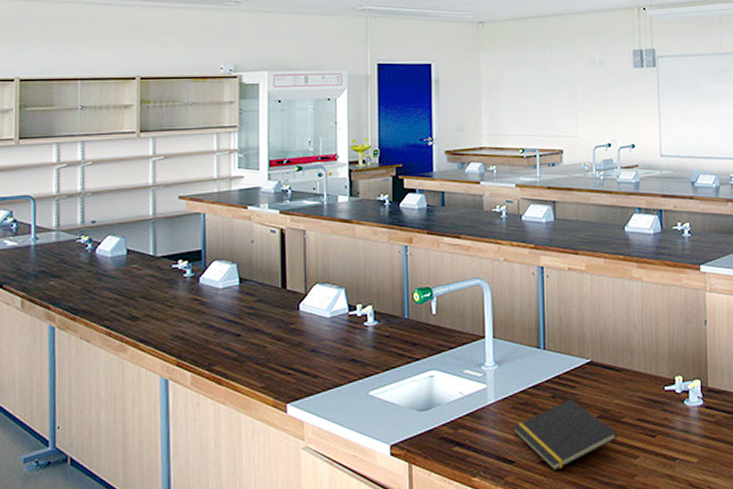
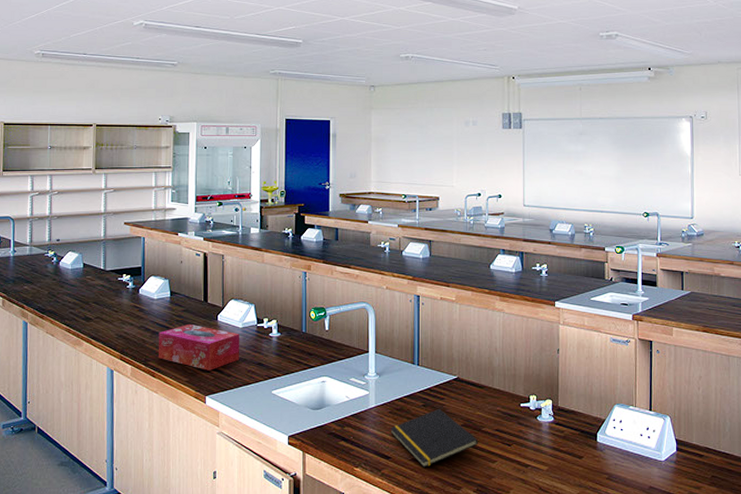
tissue box: none [225,316,328,373] -> present [158,323,240,371]

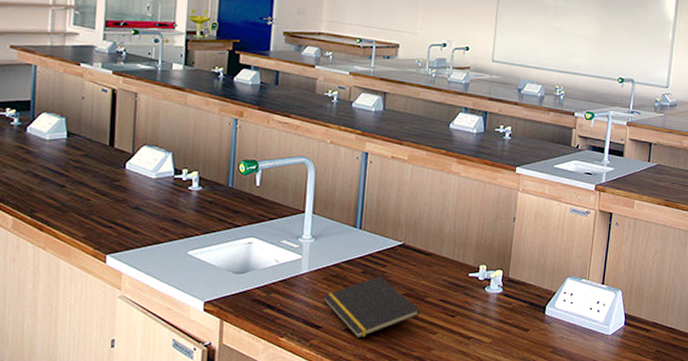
tissue box: present [158,323,240,371] -> none [48,171,152,226]

